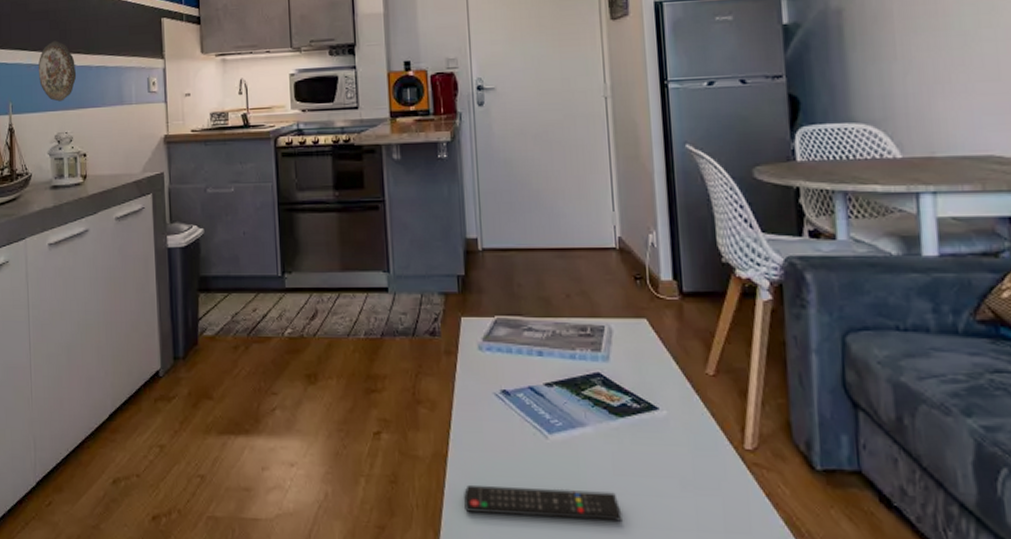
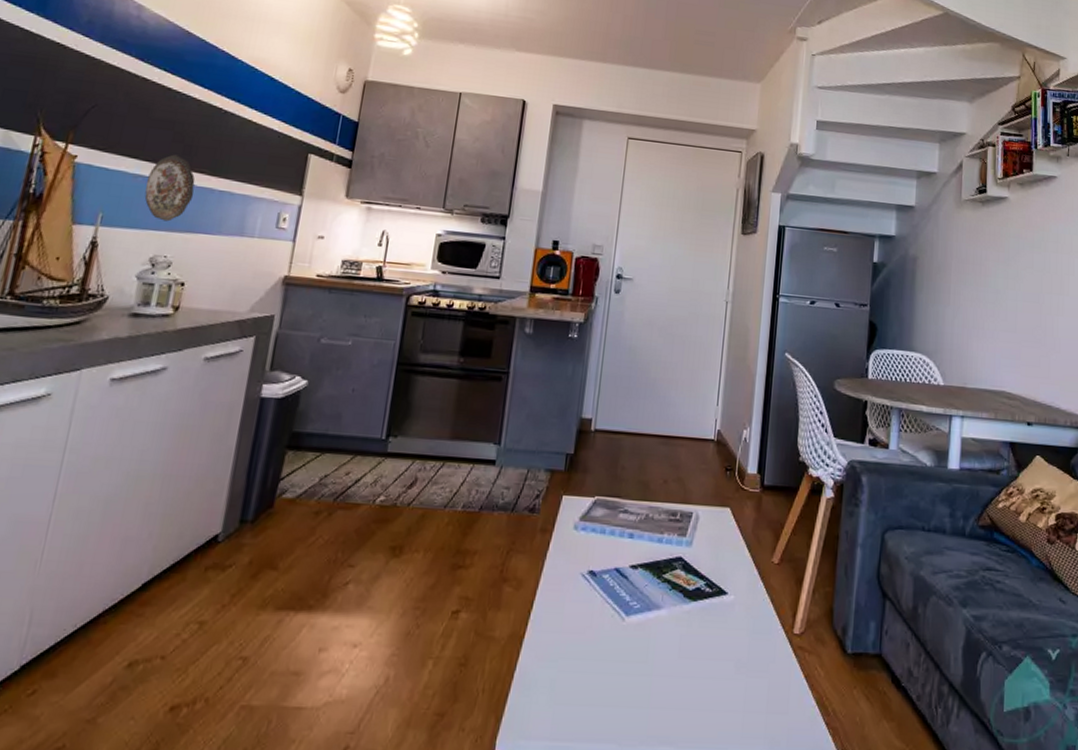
remote control: present [464,485,622,522] -> none [532,668,680,704]

